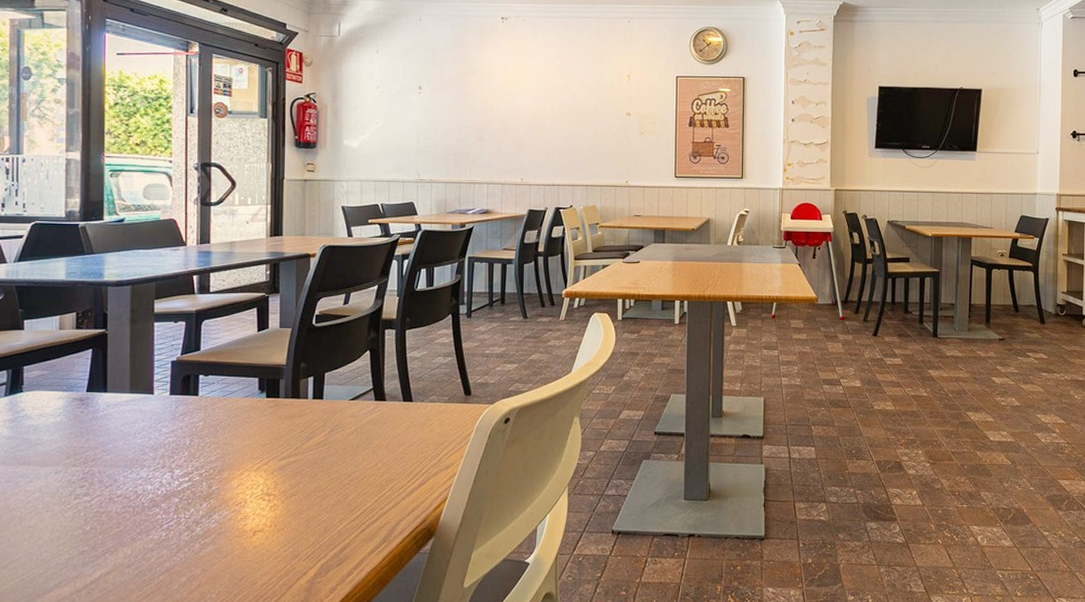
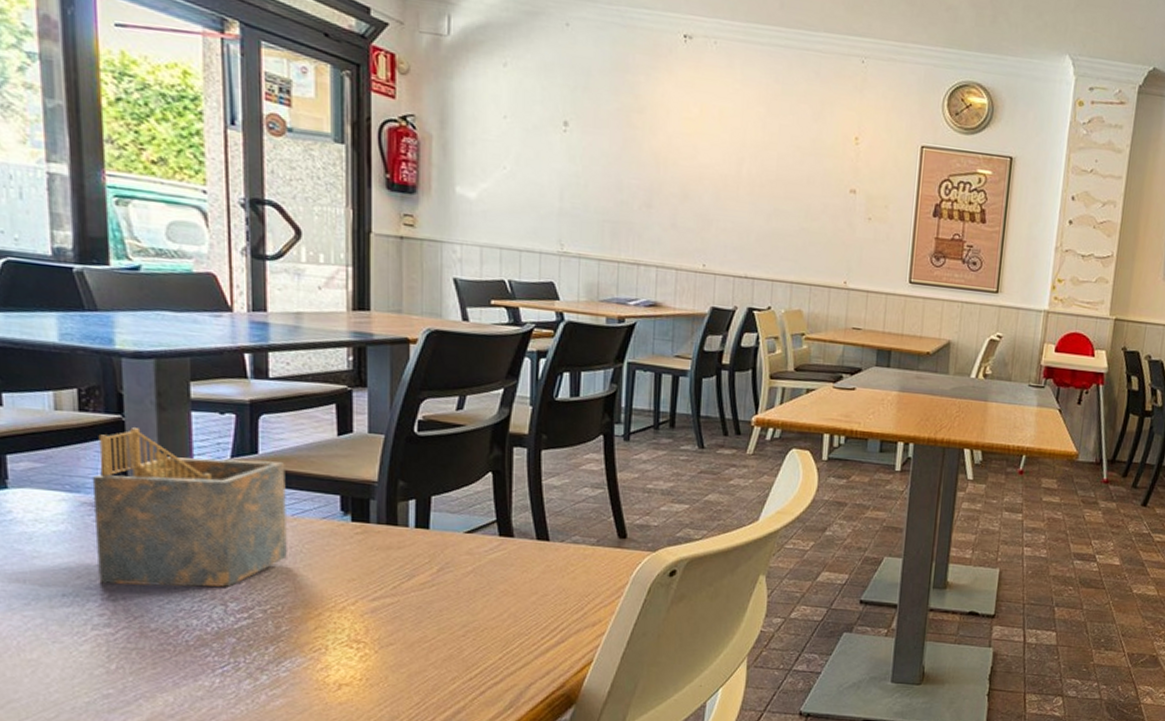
napkin holder: none [82,338,219,462] -> present [92,427,287,587]

